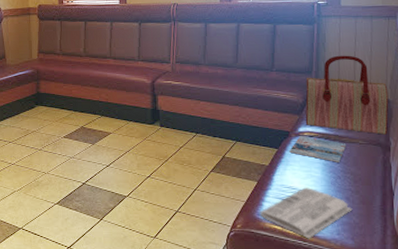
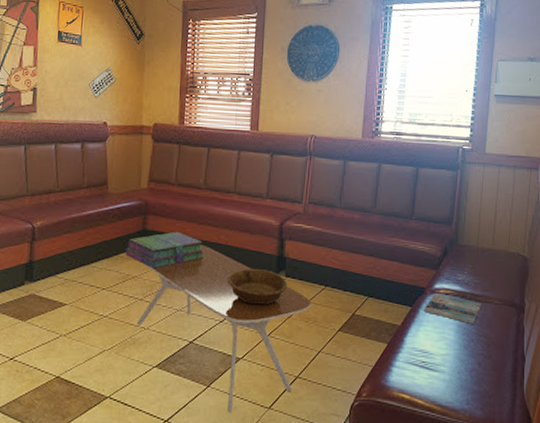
stack of books: none [25,93,88,124] -> present [125,231,204,268]
coffee table: none [38,103,185,242] -> present [136,244,311,413]
decorative bowl: none [110,120,163,151] -> present [227,268,288,305]
newspaper: present [259,187,353,239] -> none [387,351,484,409]
handbag: present [305,55,389,135] -> none [442,206,526,295]

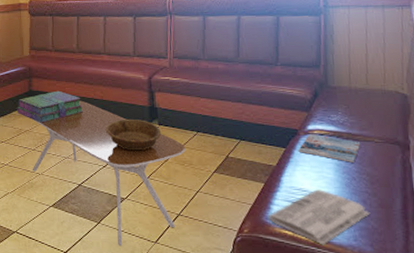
newspaper: none [387,351,484,409] -> present [267,189,370,245]

